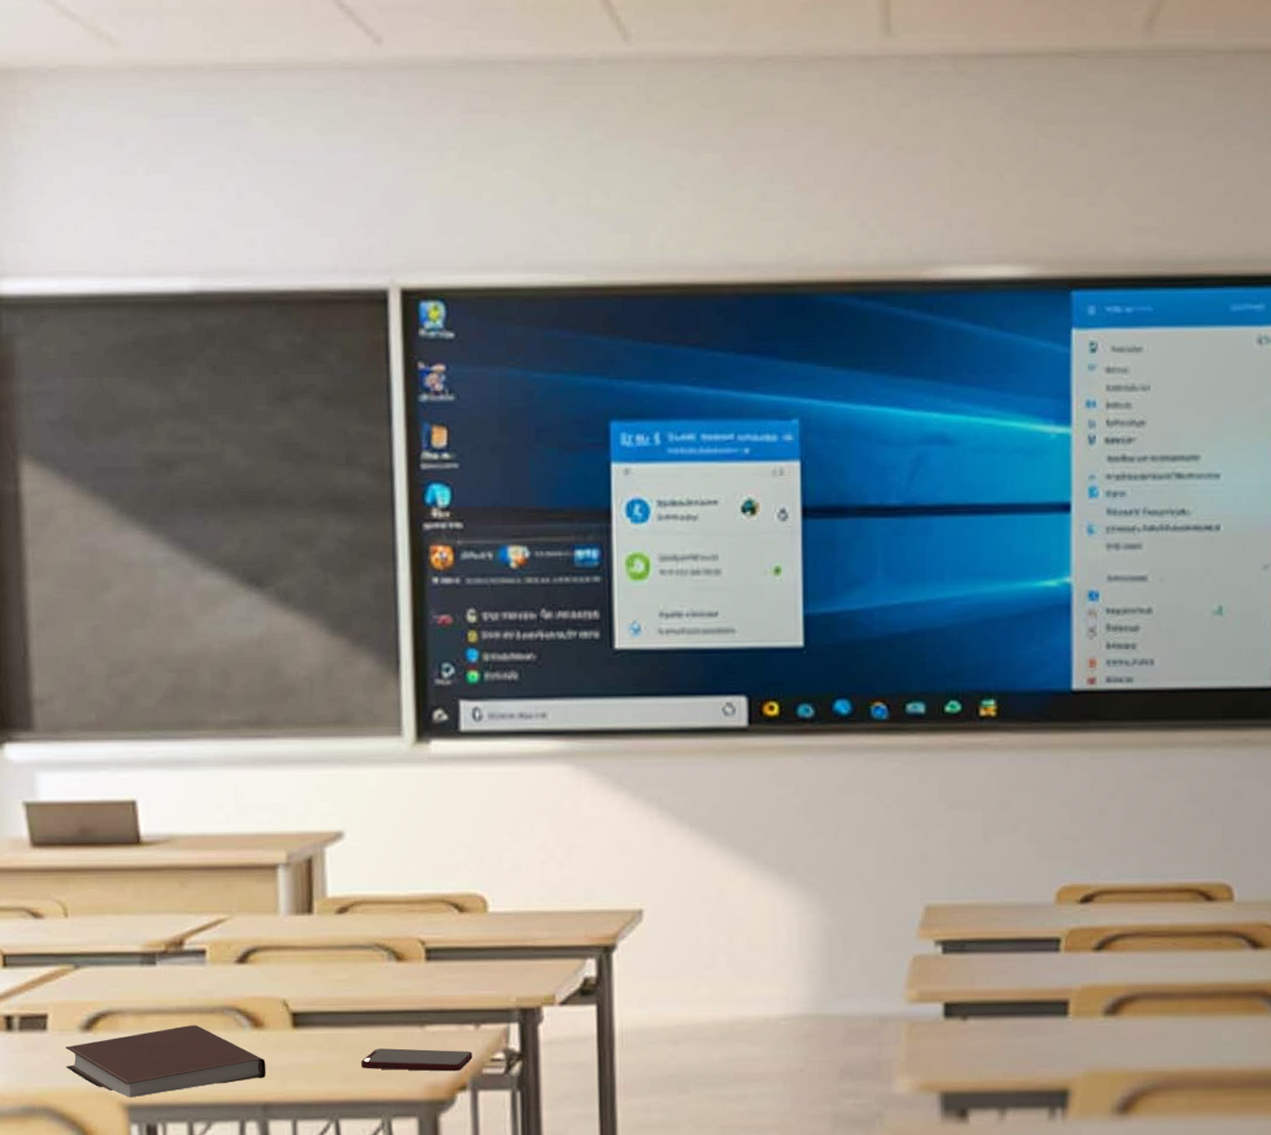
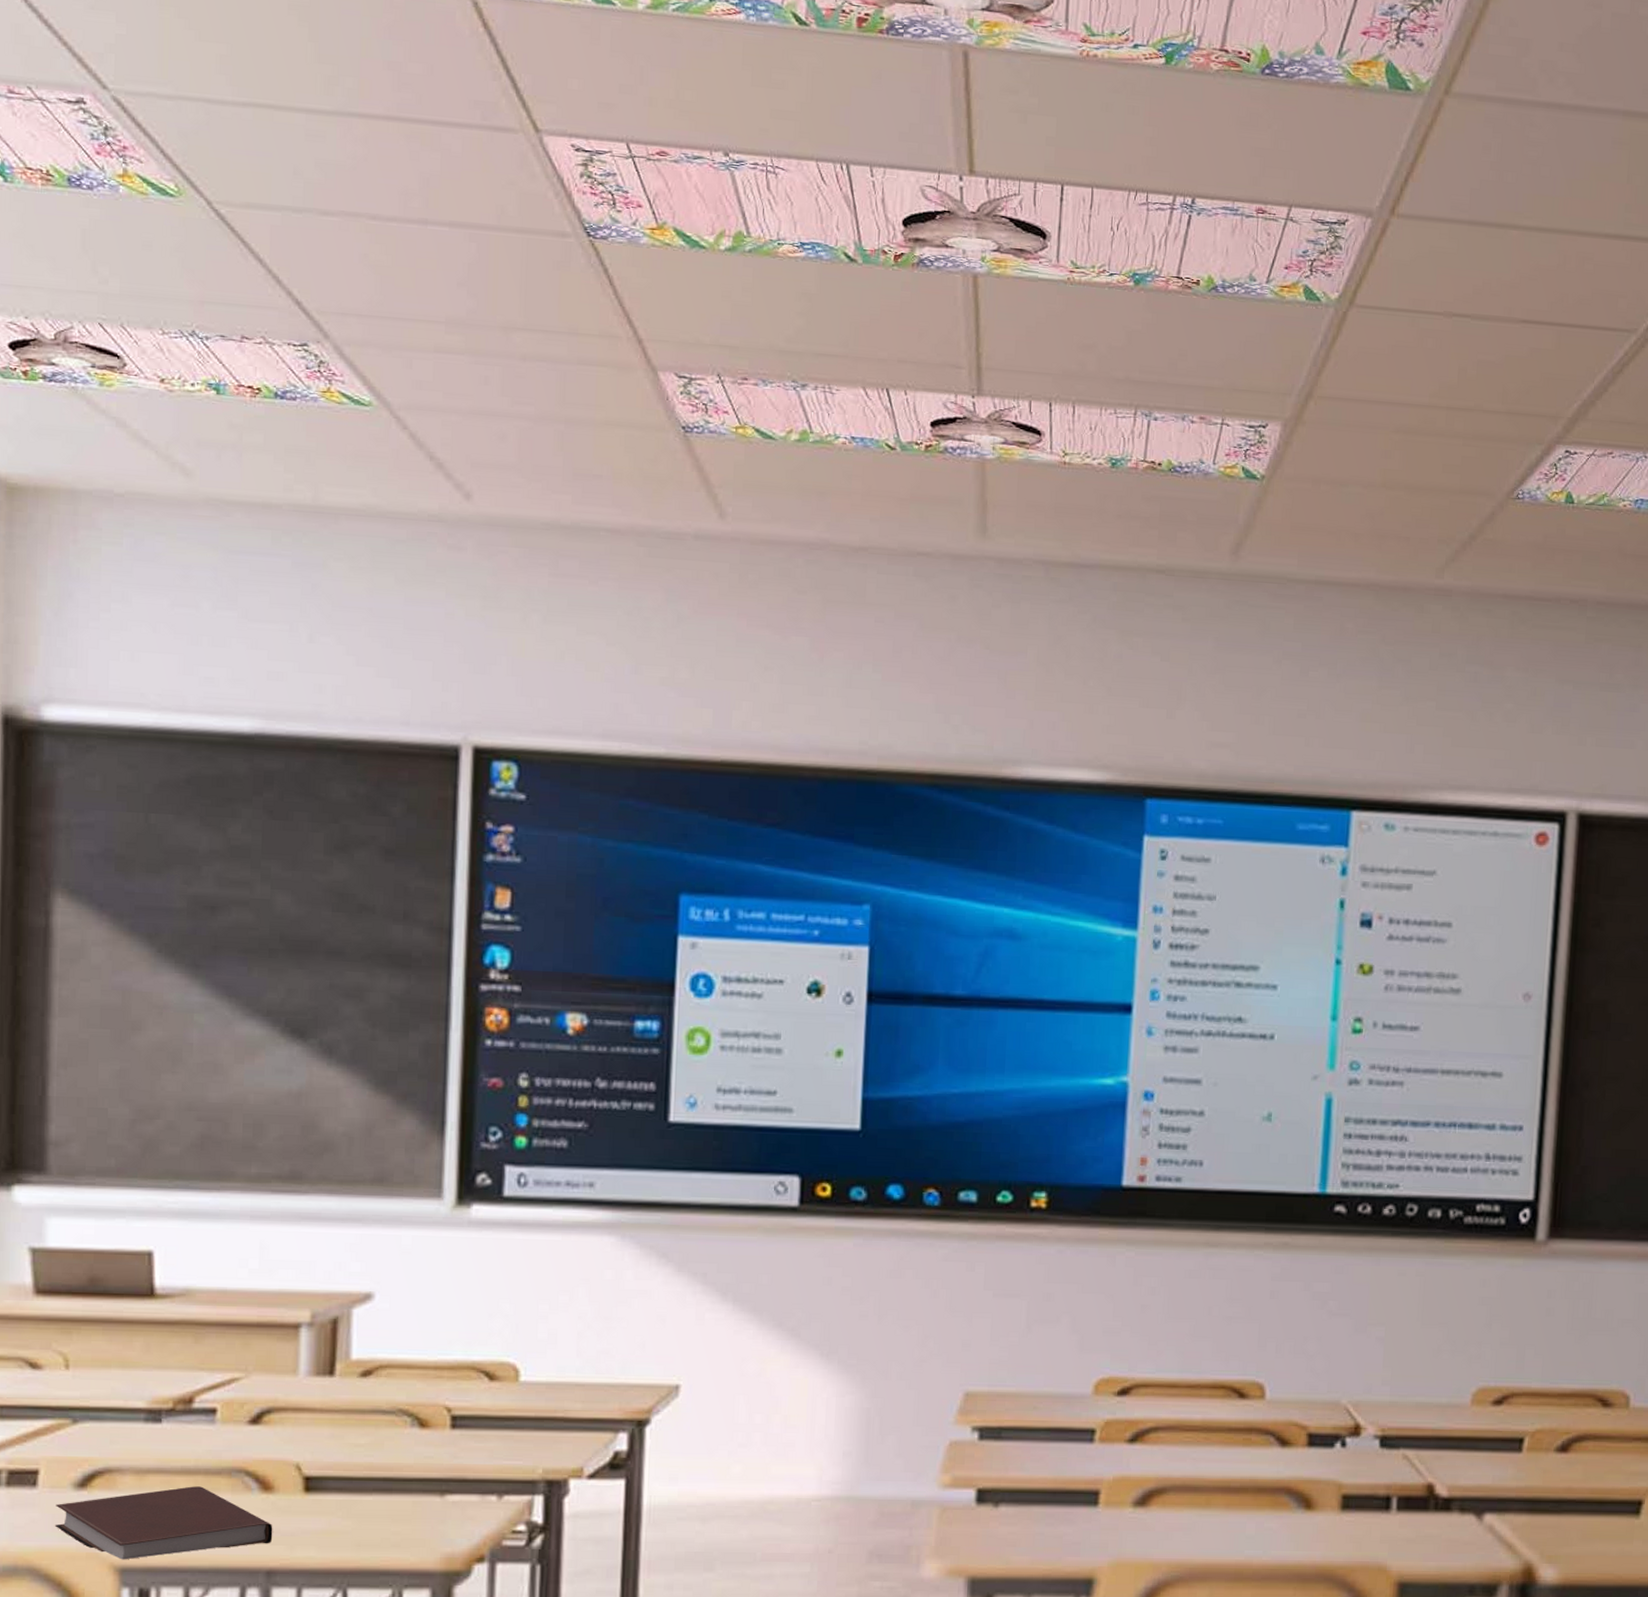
smartphone: present [361,1048,473,1072] -> none [375,1517,493,1543]

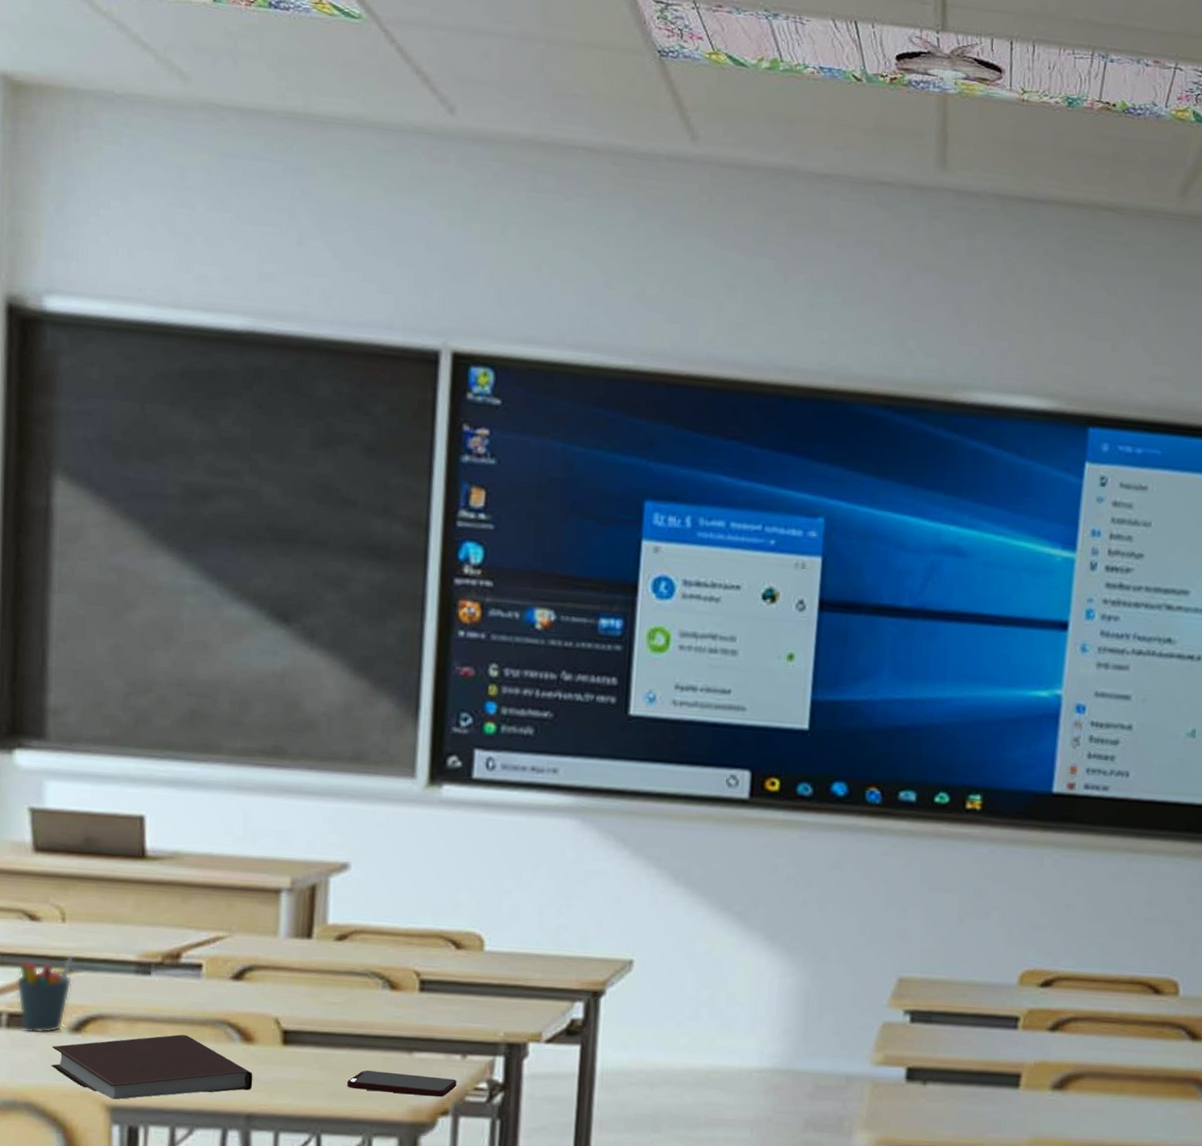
pen holder: none [16,1404,79,1491] -> present [16,954,75,1033]
smartphone: none [375,1517,493,1543] -> present [347,1070,457,1097]

